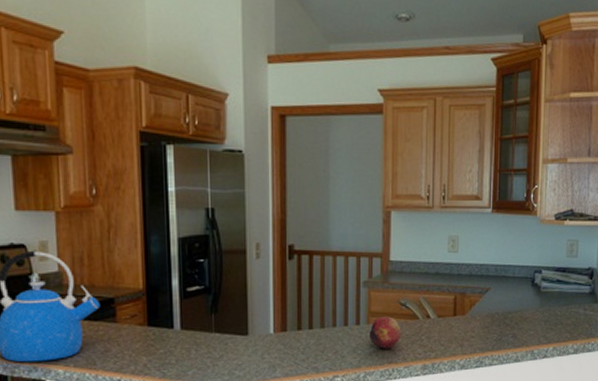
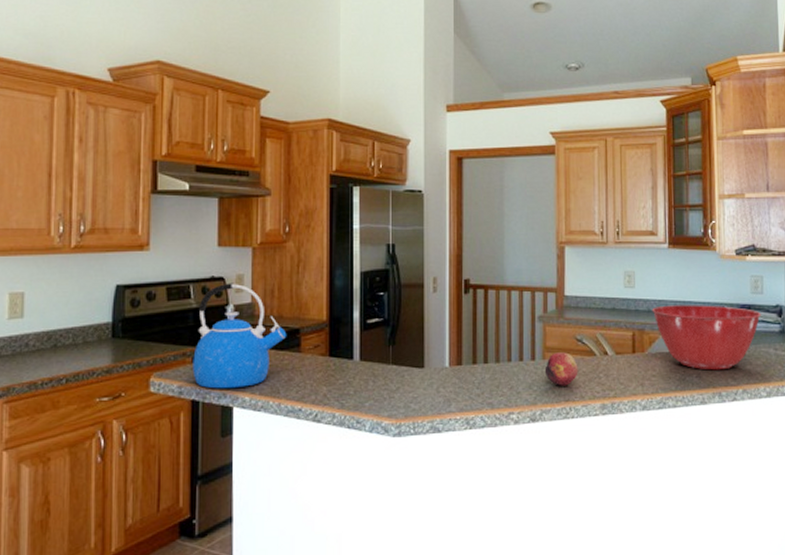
mixing bowl: none [473,268,574,330] -> present [652,305,761,370]

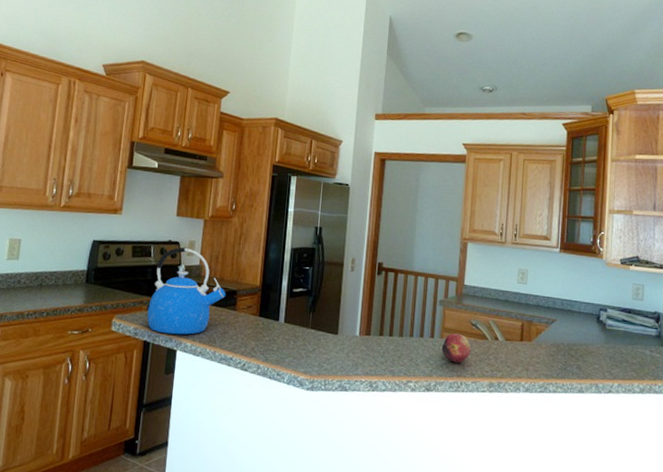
mixing bowl: present [652,305,761,370] -> none [540,302,640,365]

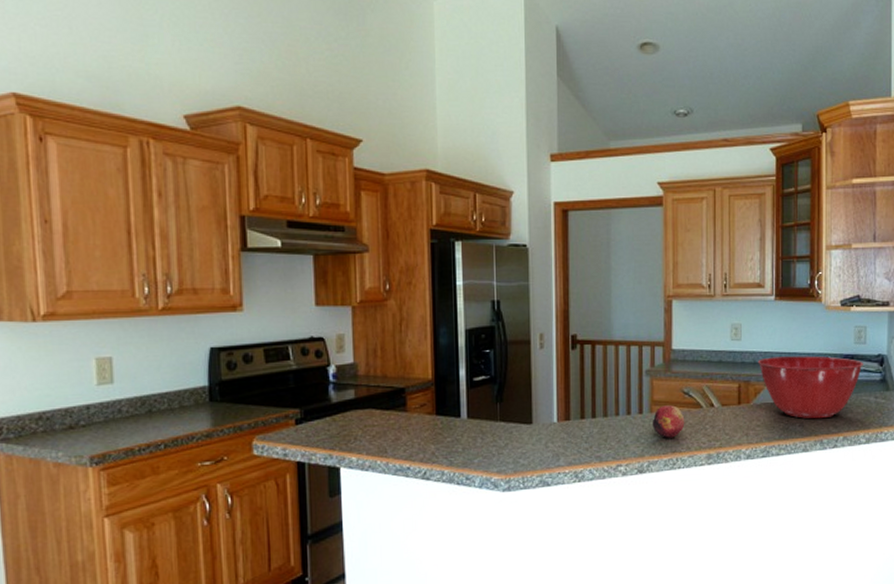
kettle: present [147,247,226,335] -> none [296,343,392,450]
mixing bowl: none [540,302,640,365] -> present [757,356,863,419]

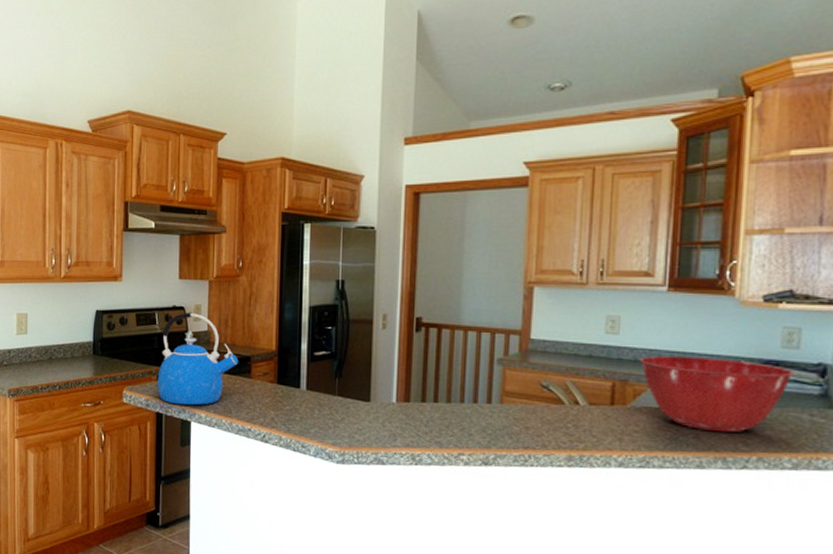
kettle: none [296,343,392,450] -> present [157,312,239,406]
fruit: present [652,405,685,438] -> none [501,397,542,433]

